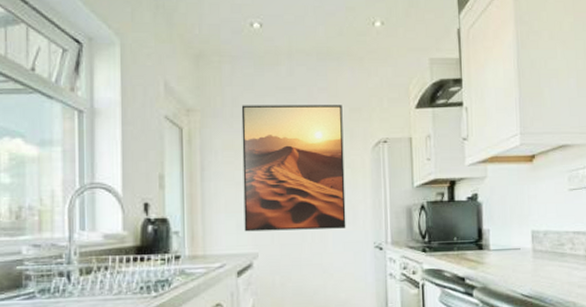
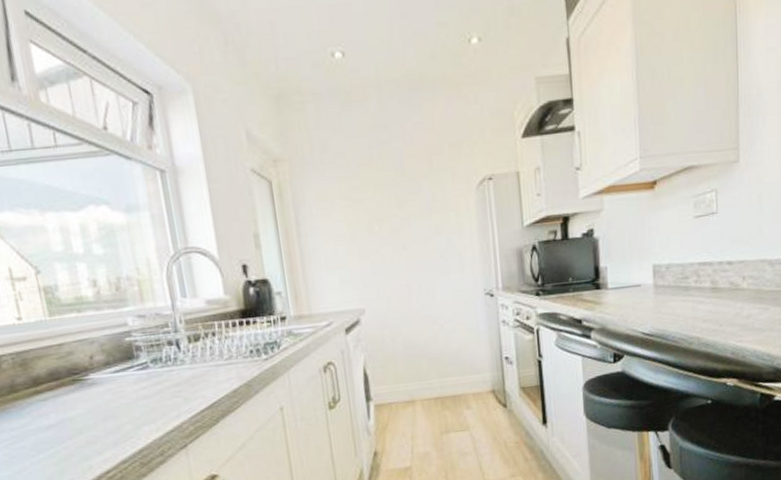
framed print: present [241,105,346,232] -> none [331,140,454,287]

